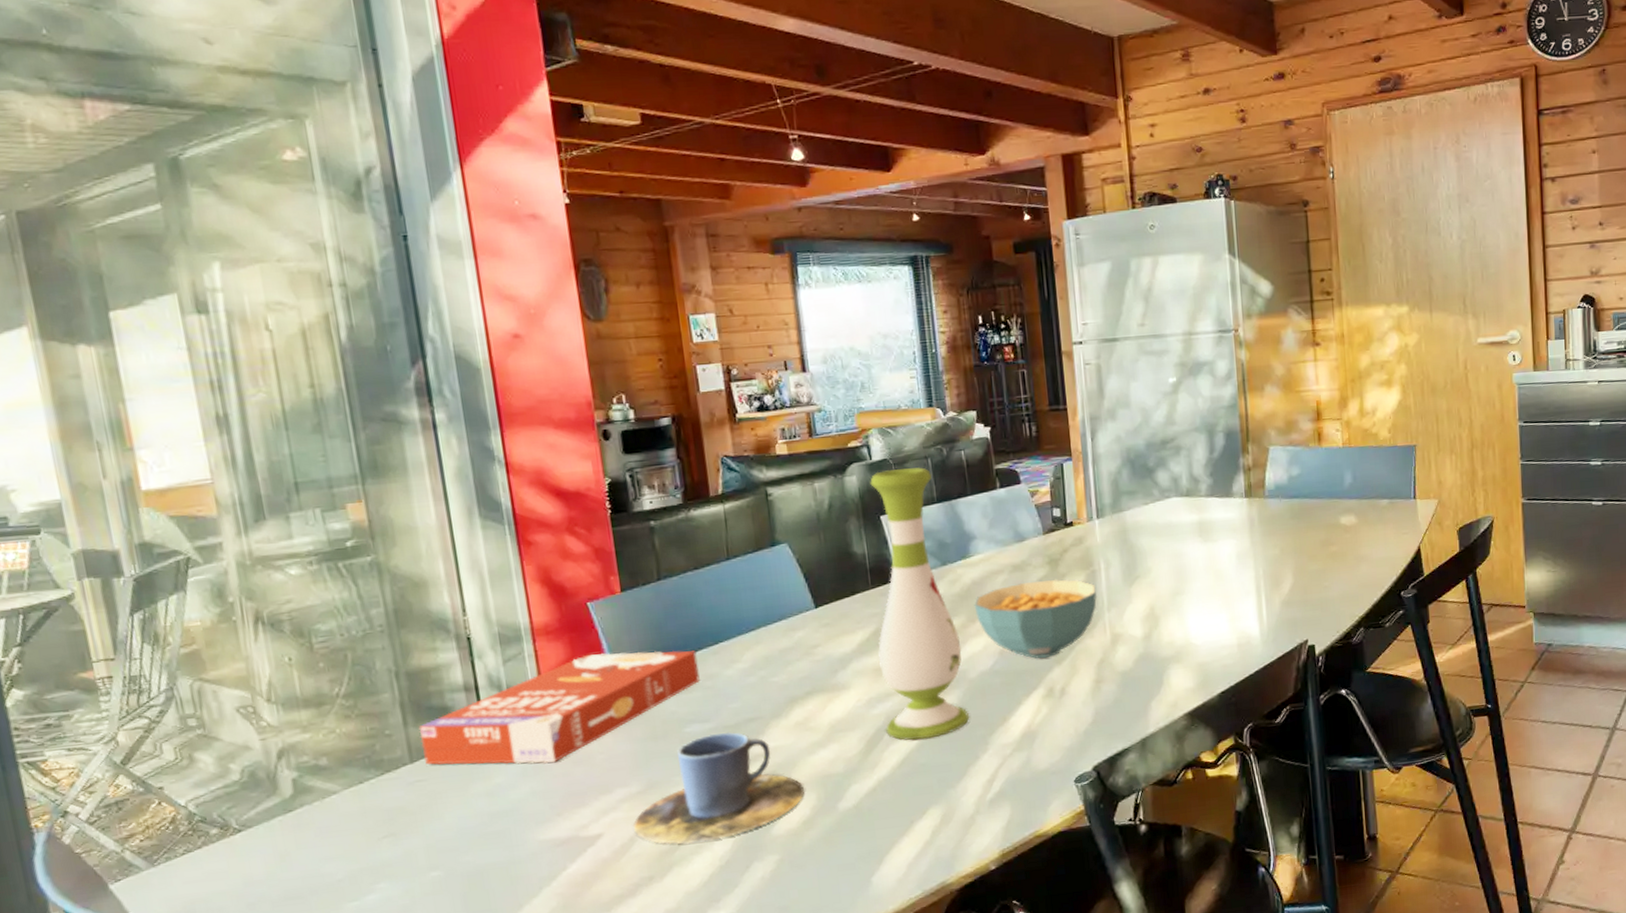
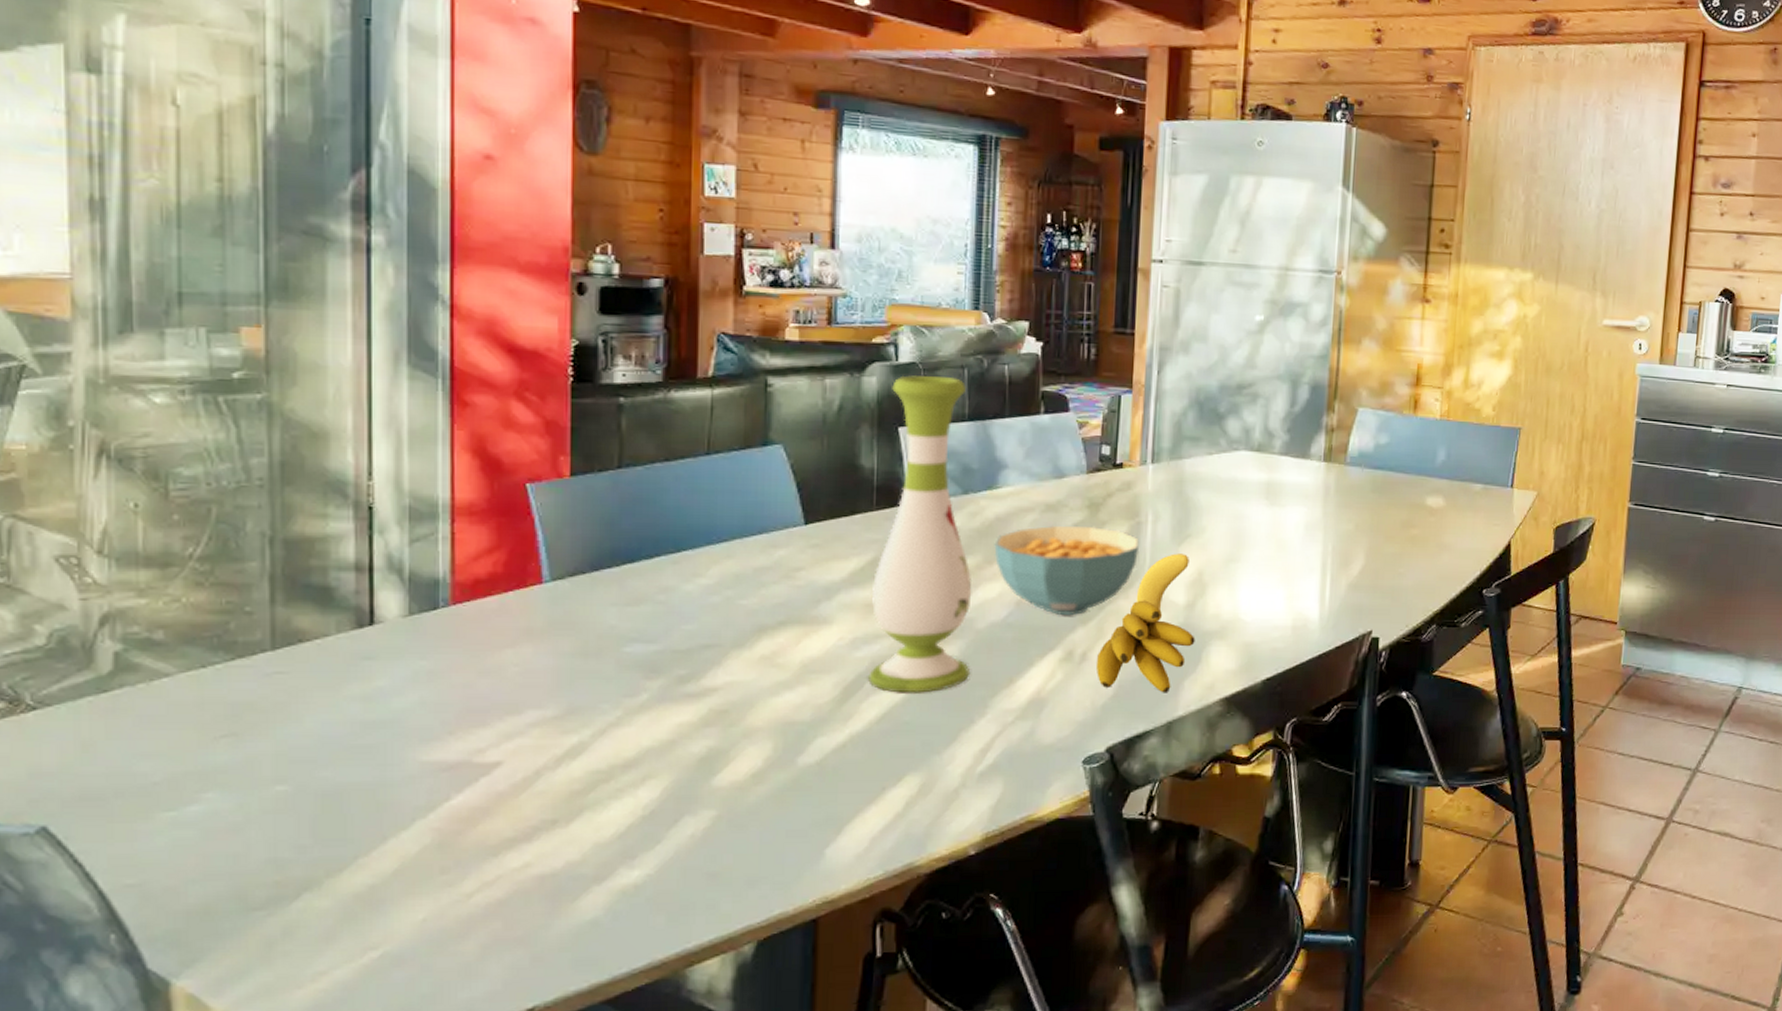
cereal box: present [418,650,700,765] -> none [289,544,652,670]
cup: present [632,732,804,845] -> none [541,657,759,785]
banana: none [1074,593,1156,716] -> present [1097,553,1195,693]

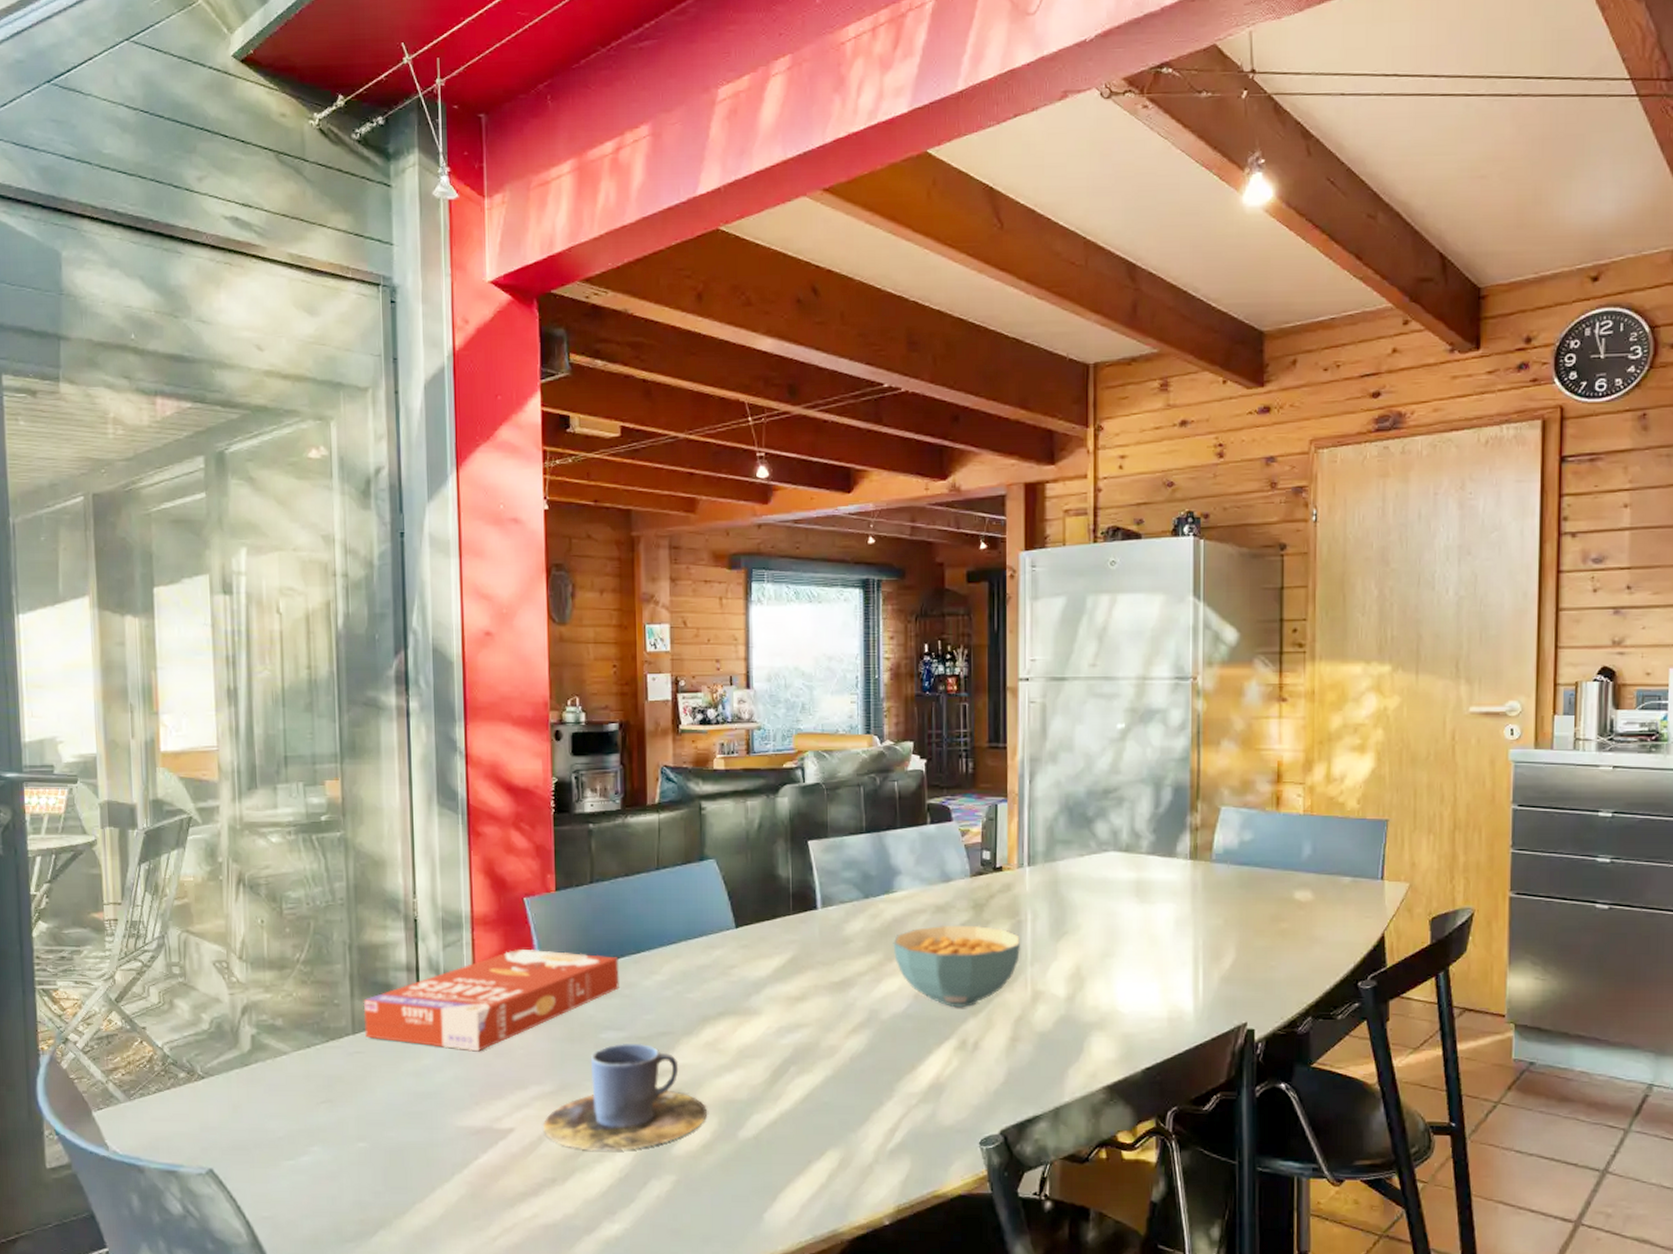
cereal box: none [289,544,652,670] -> present [363,948,619,1052]
cup: none [541,657,759,785] -> present [542,1043,707,1151]
vase: present [867,375,973,693] -> none [791,795,878,1077]
banana: present [1097,553,1195,693] -> none [988,949,1077,1081]

